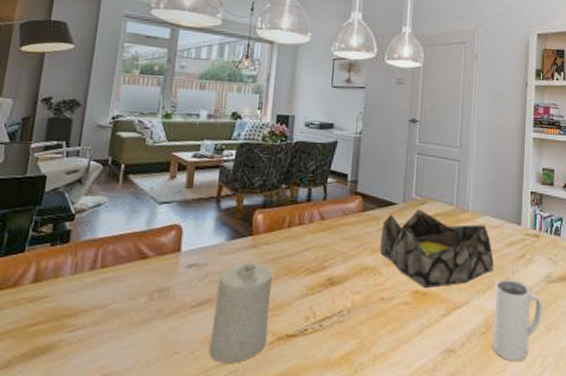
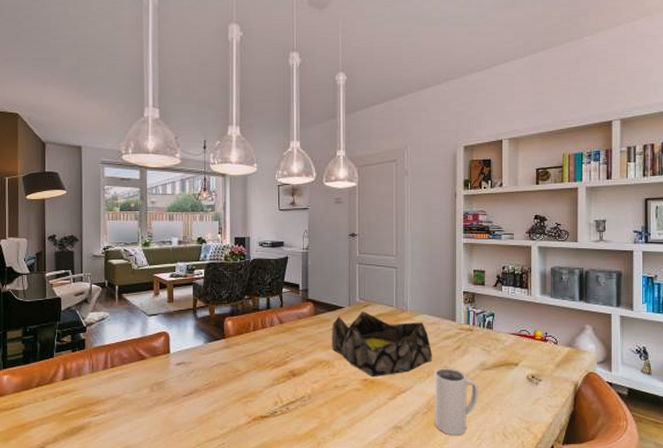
candle: present [209,261,273,363] -> none [201,359,245,438]

